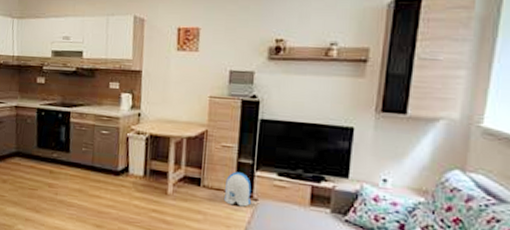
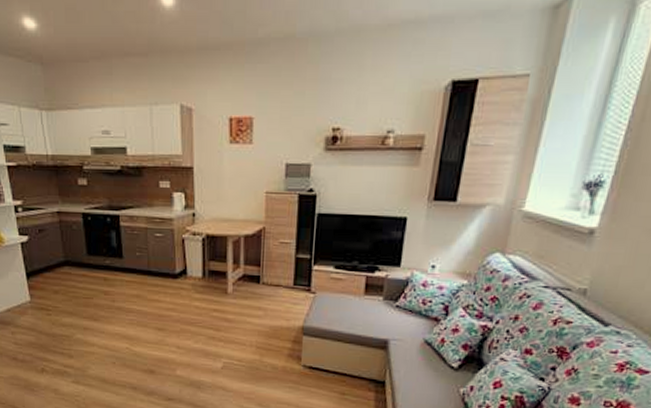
sun visor: present [223,171,252,207] -> none [282,267,310,300]

